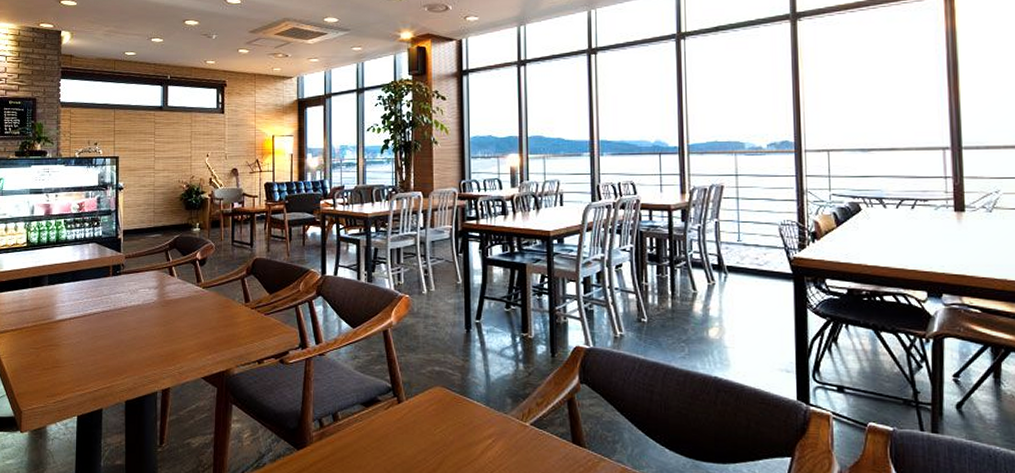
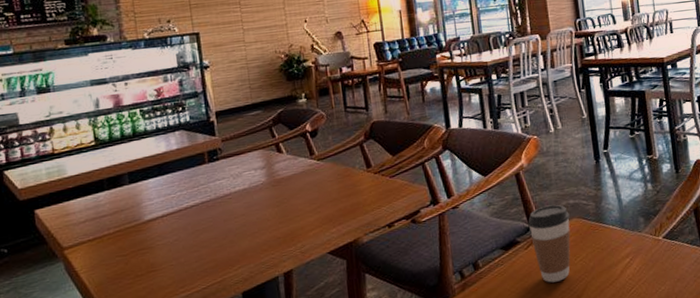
coffee cup: none [391,368,434,450] -> present [528,204,571,283]

